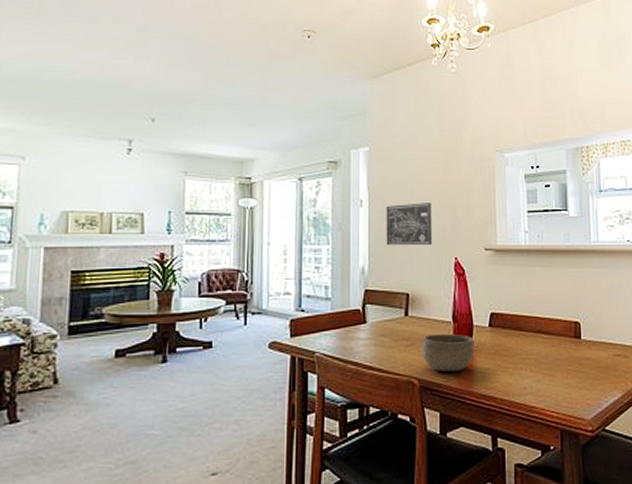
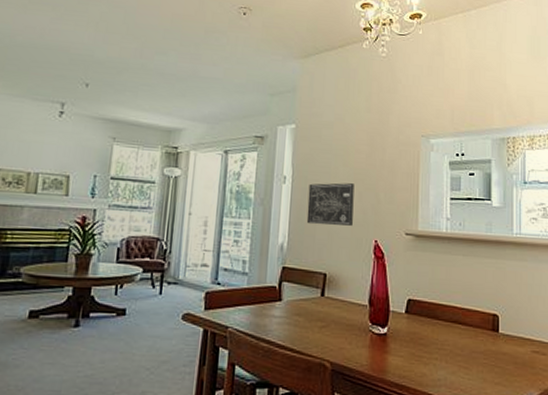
bowl: present [421,333,475,373] -> none [335,316,390,358]

